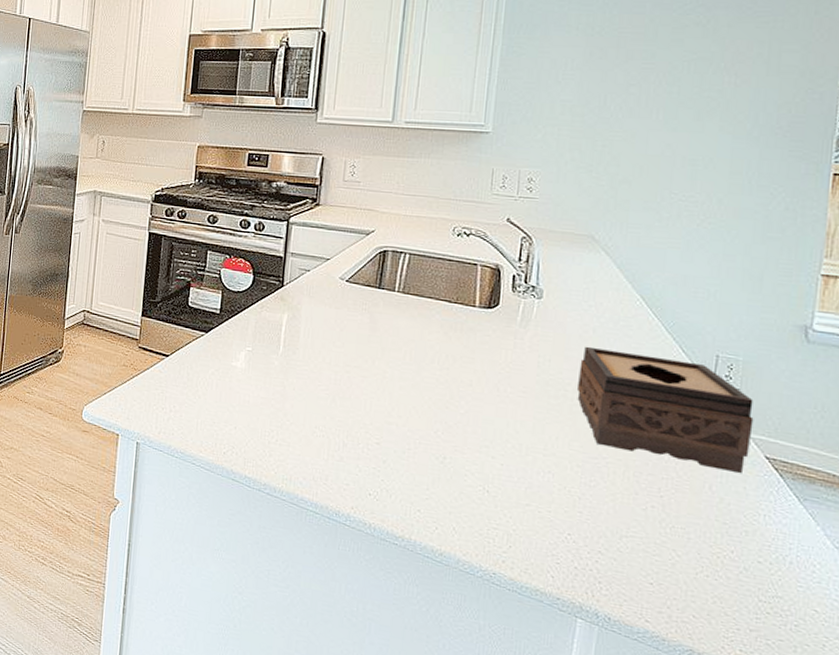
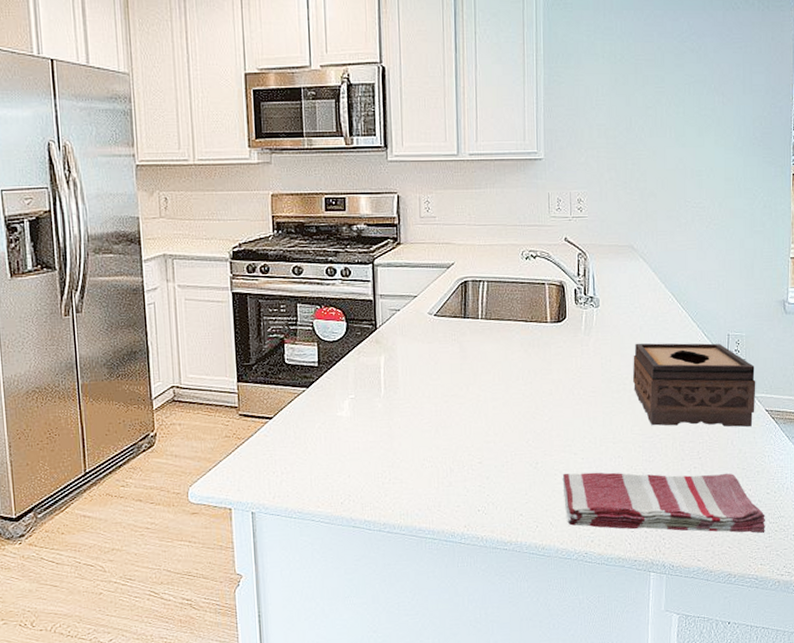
dish towel: none [473,476,753,611] -> present [562,472,765,533]

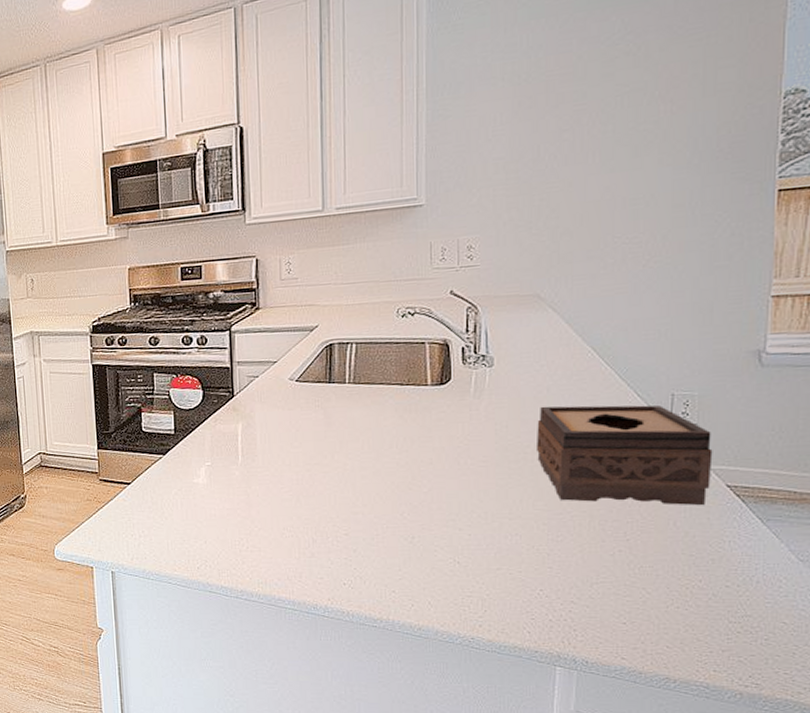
dish towel: present [562,472,765,533] -> none [444,549,722,633]

